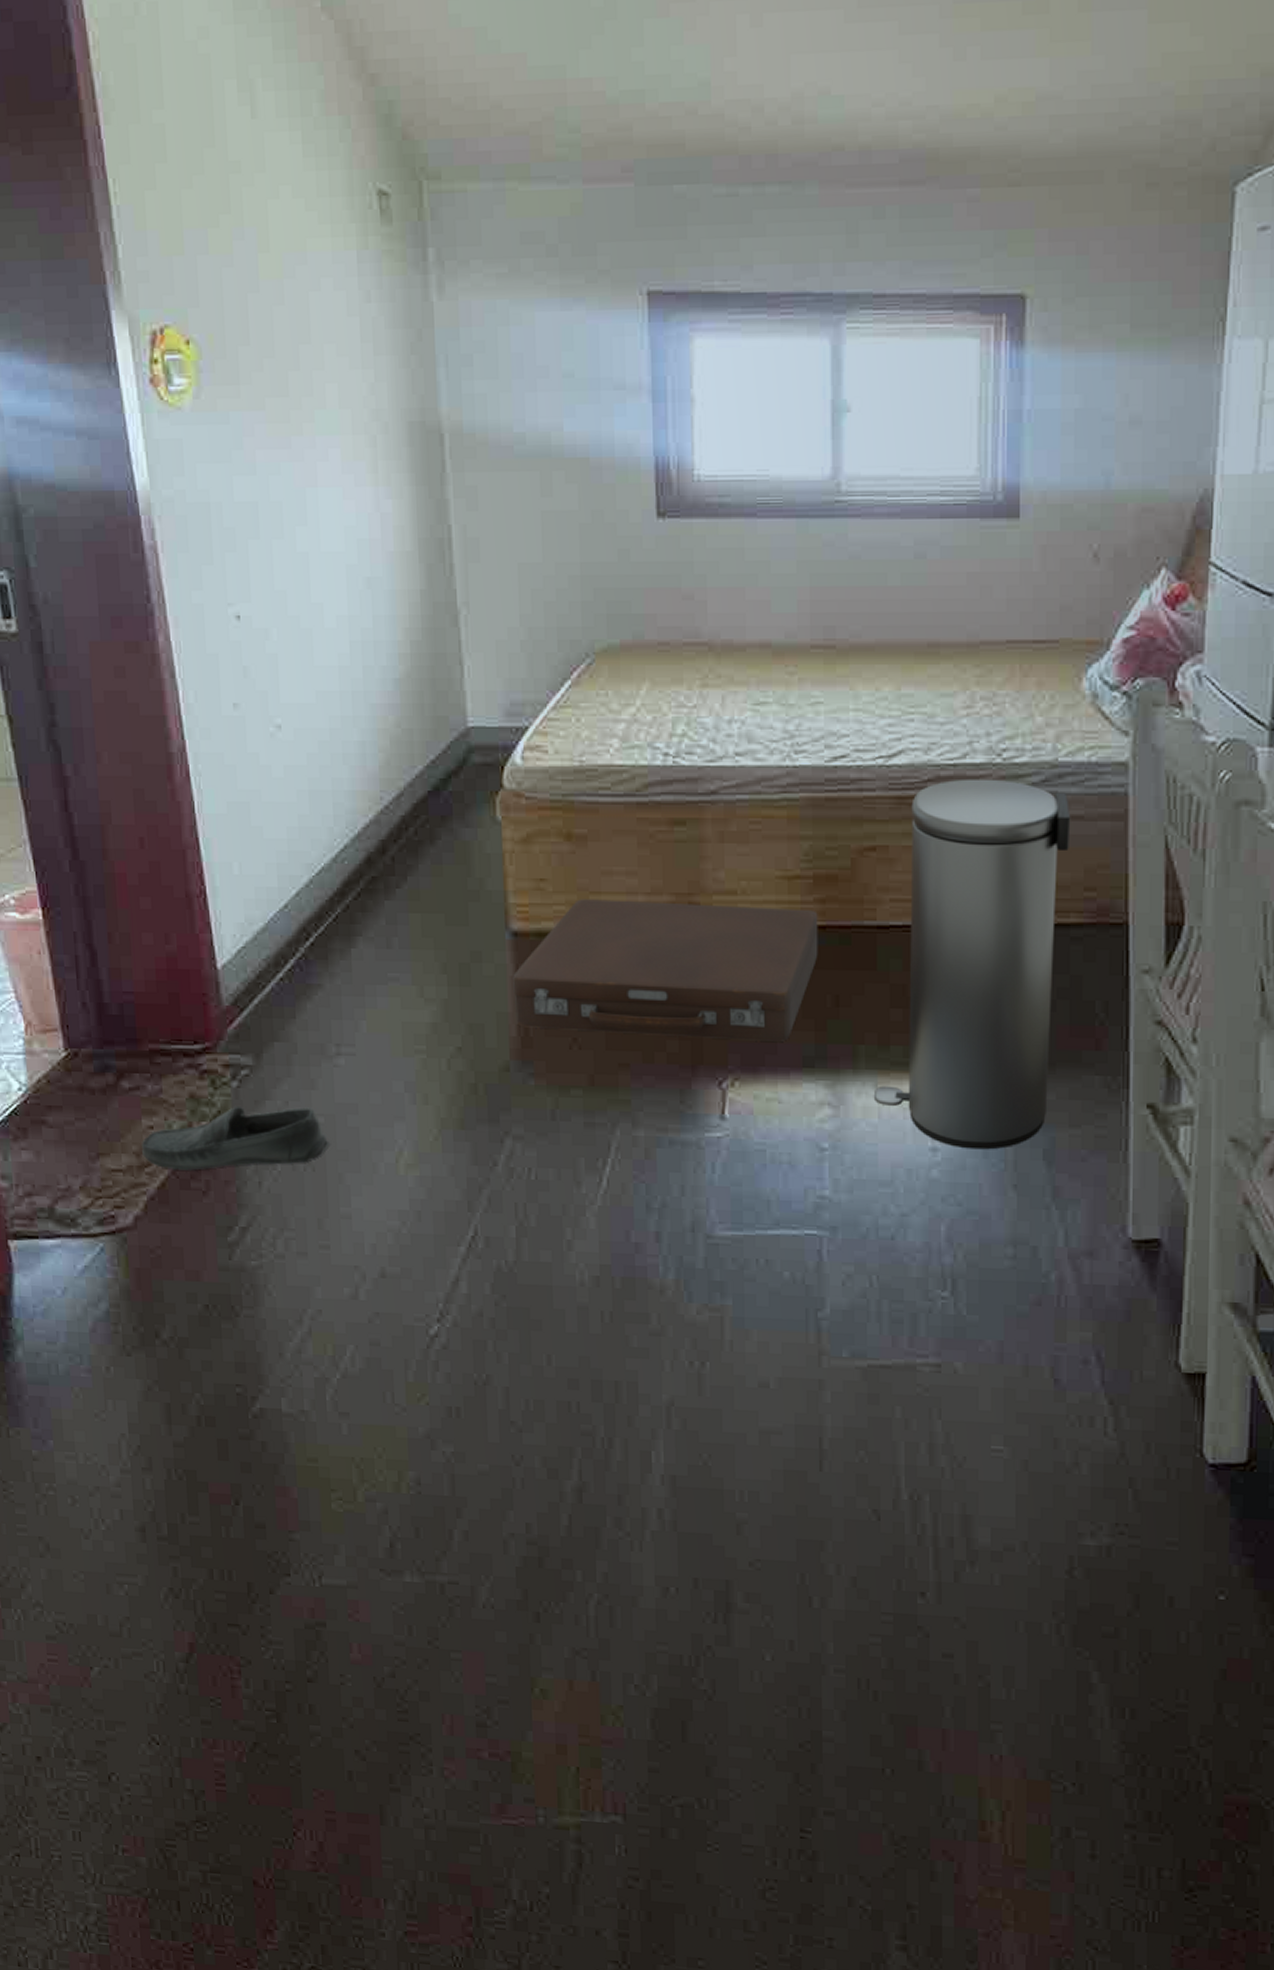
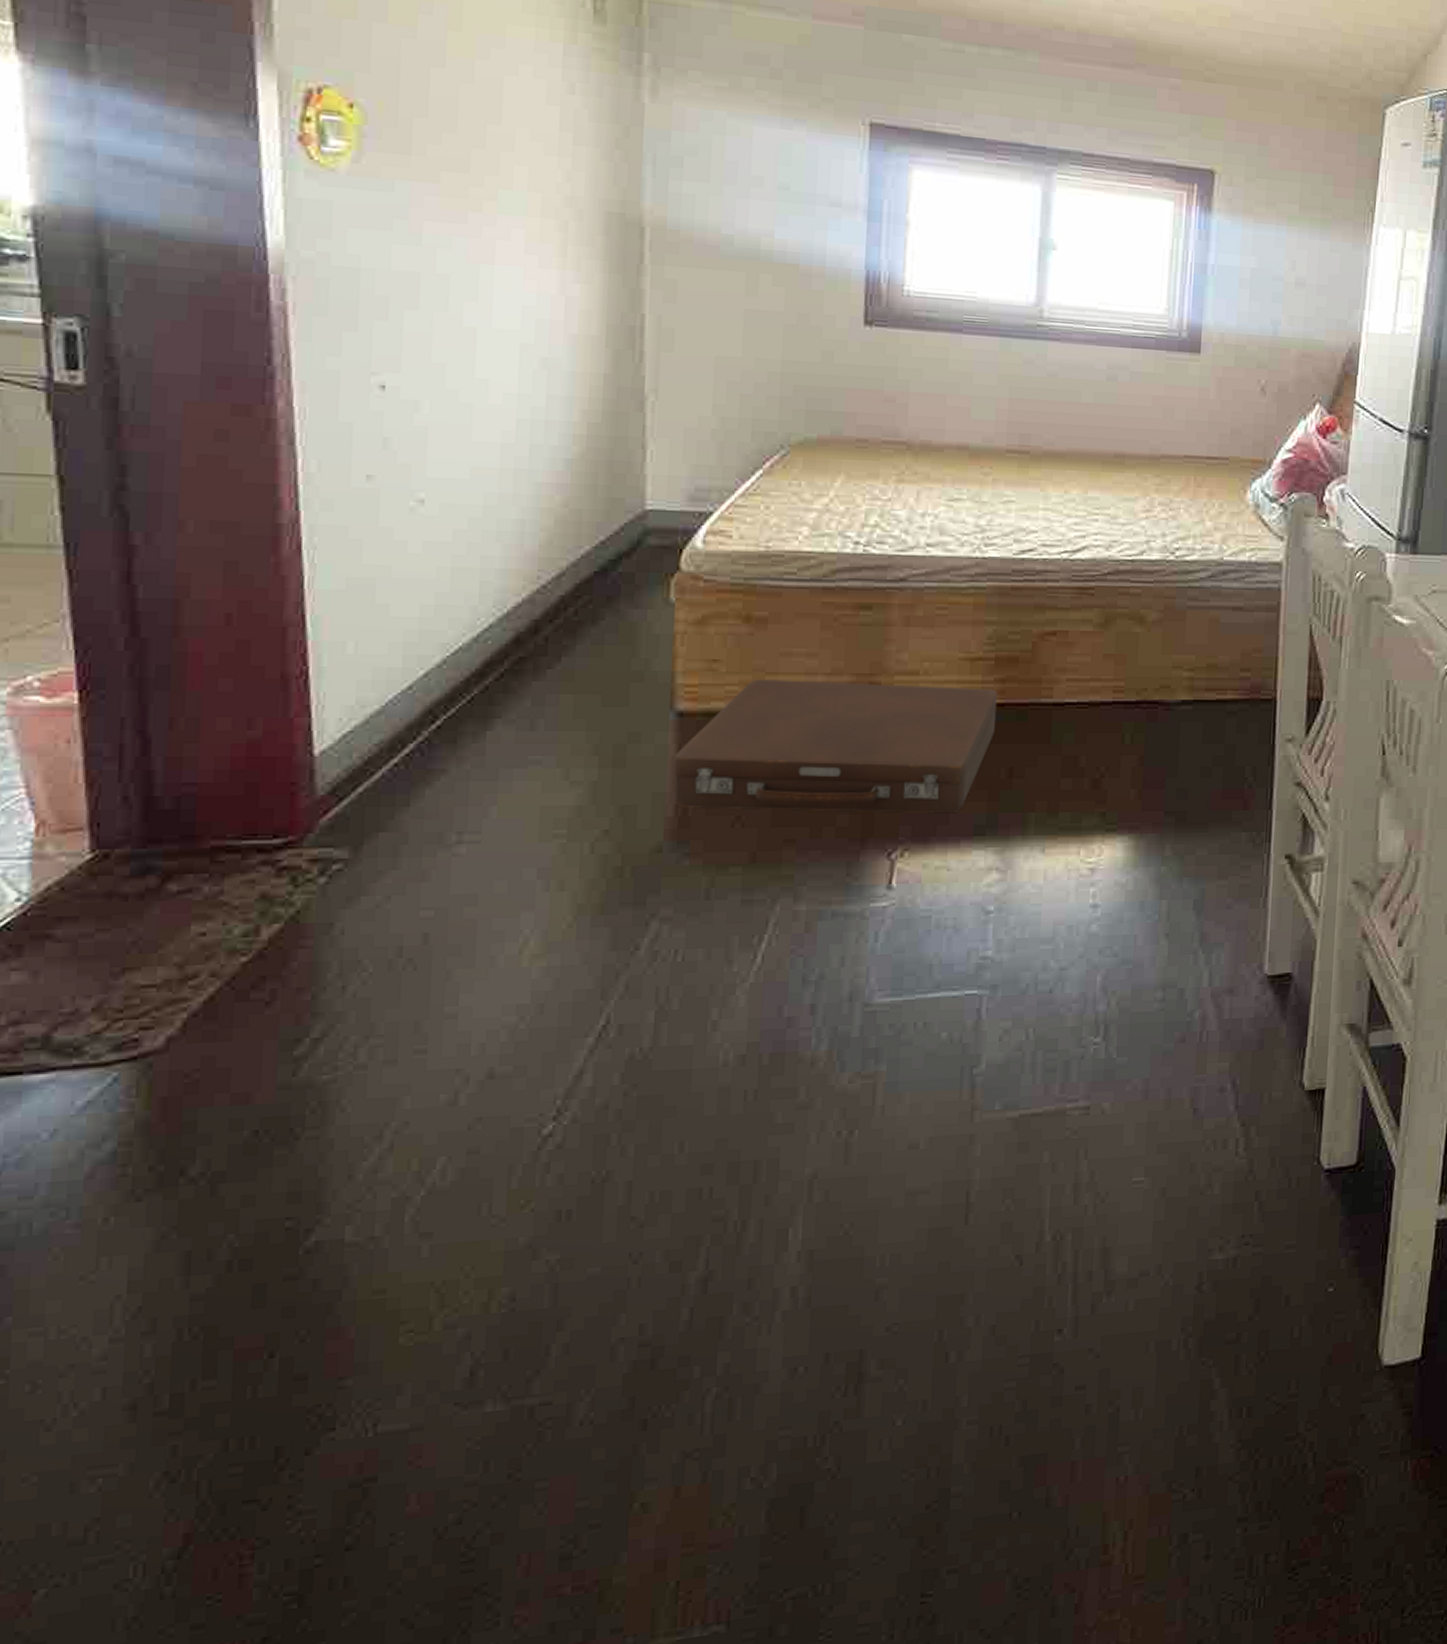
shoe: present [142,1105,331,1170] -> none [187,901,440,980]
pedal bin: present [873,778,1071,1150] -> none [1040,573,1232,904]

